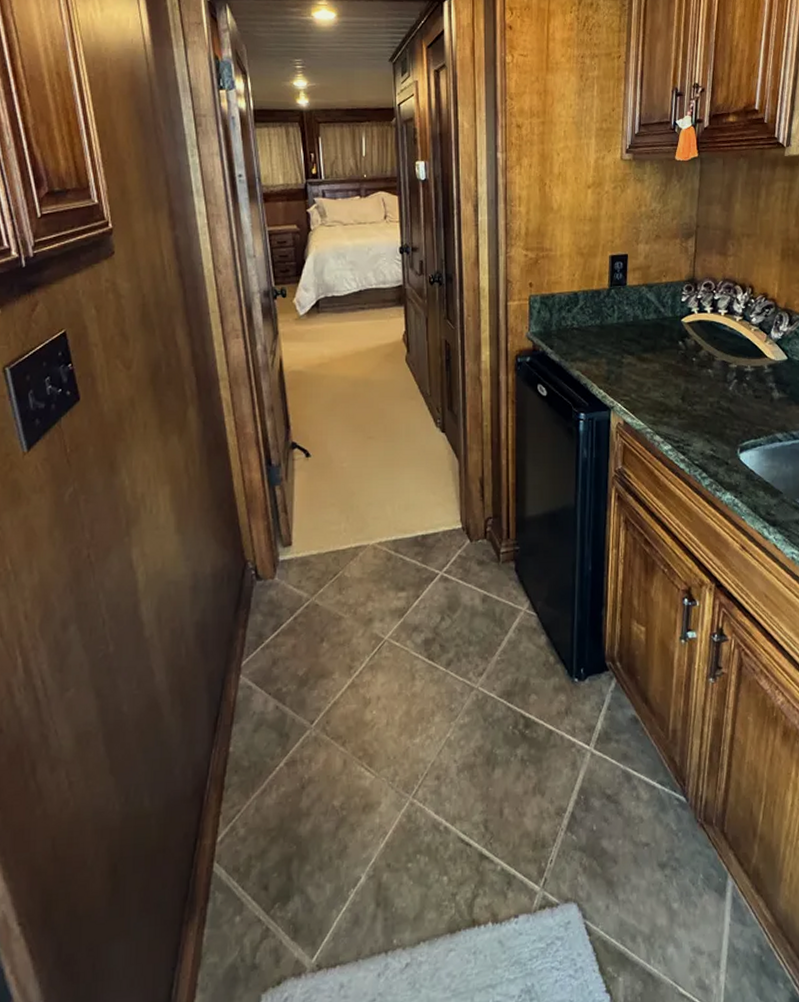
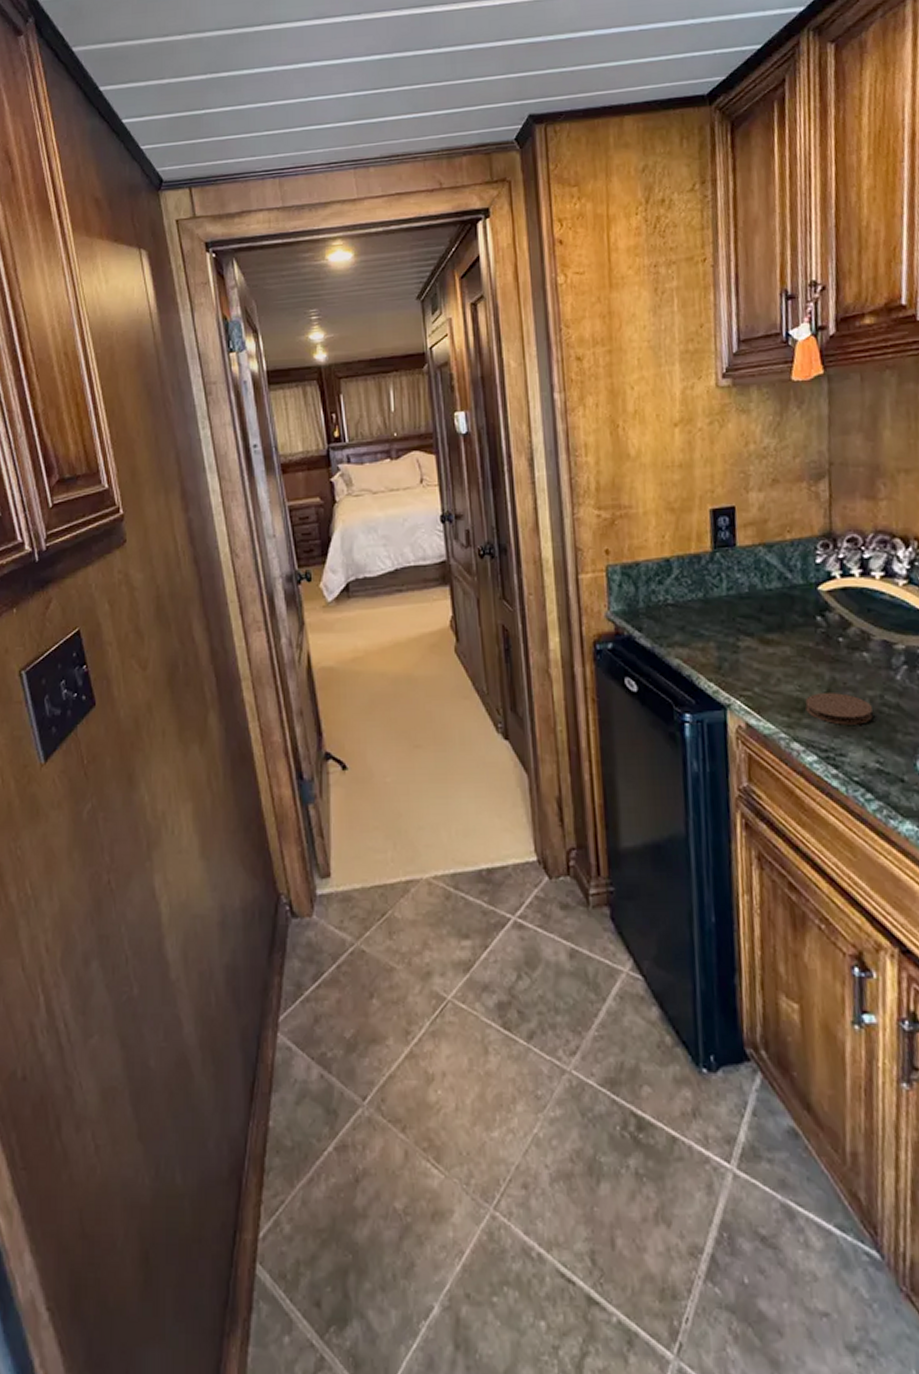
coaster: none [666,399,711,423] -> present [805,693,873,725]

